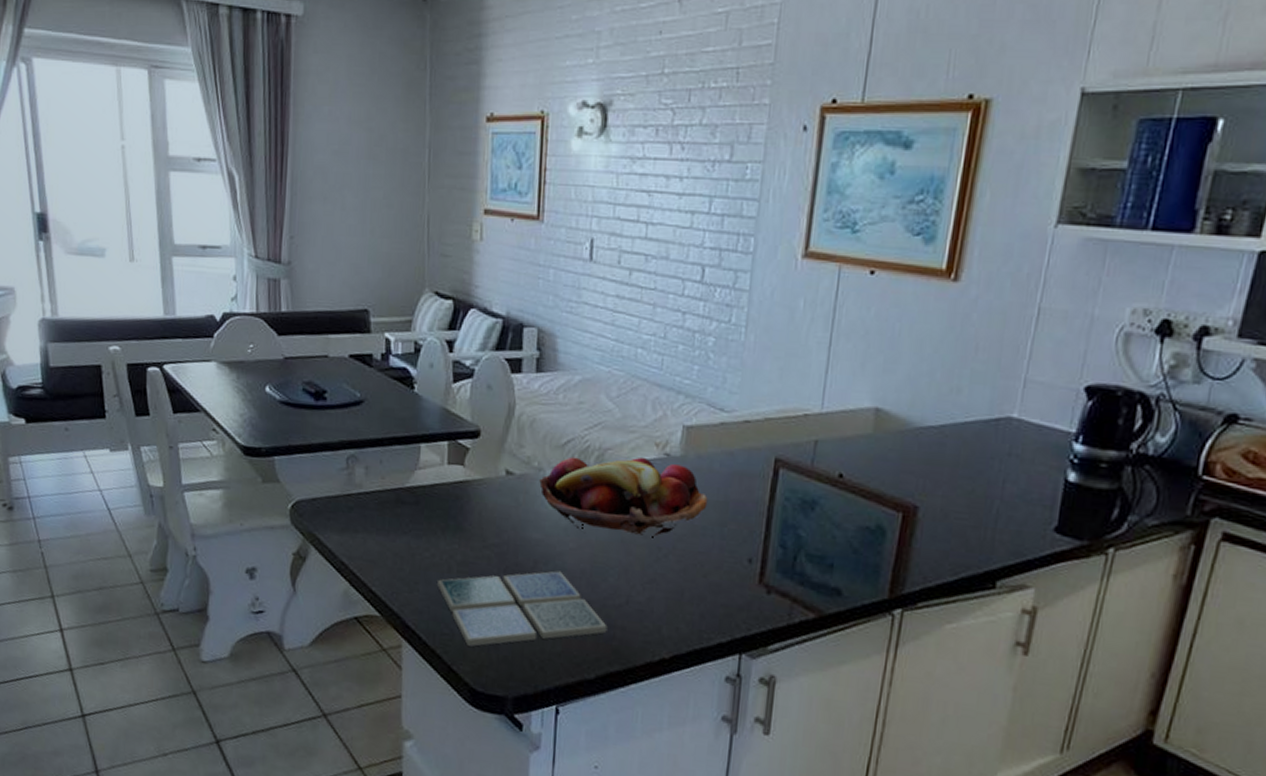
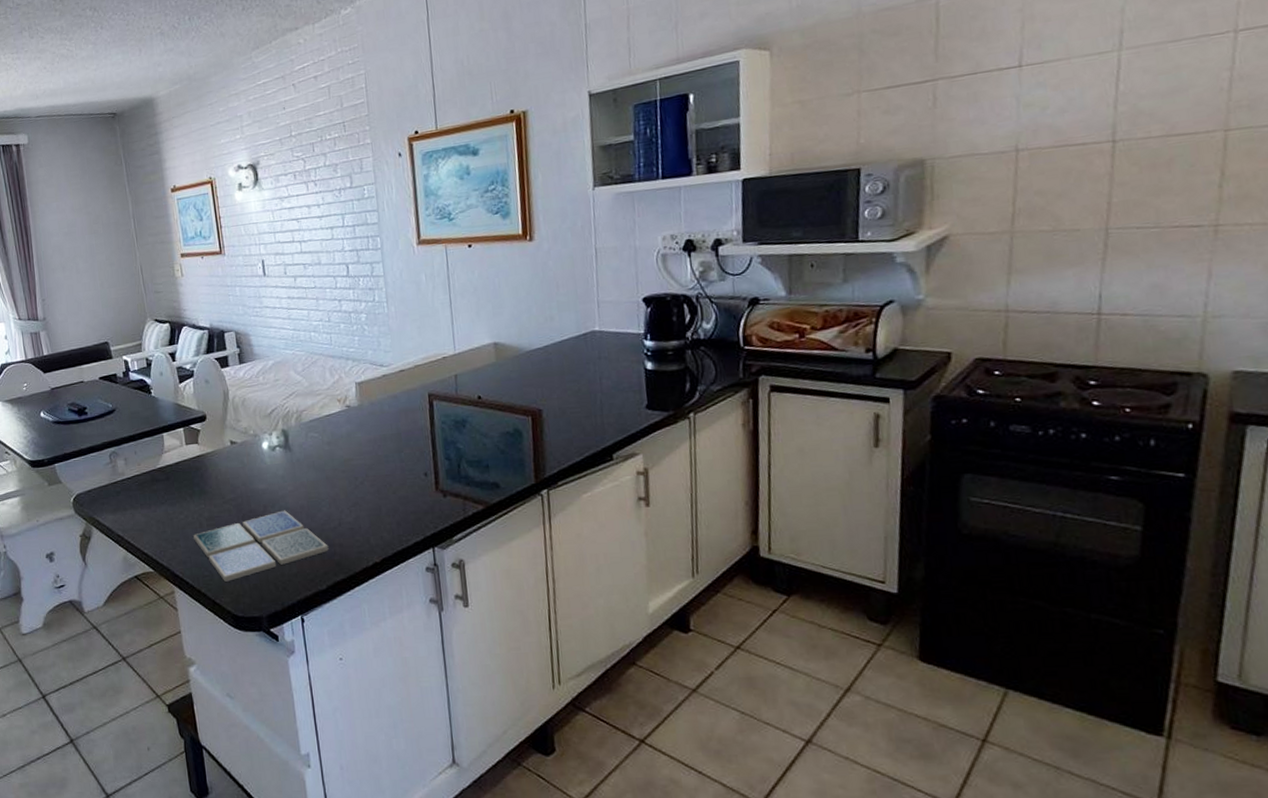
fruit basket: present [539,457,708,537] -> none [256,411,386,475]

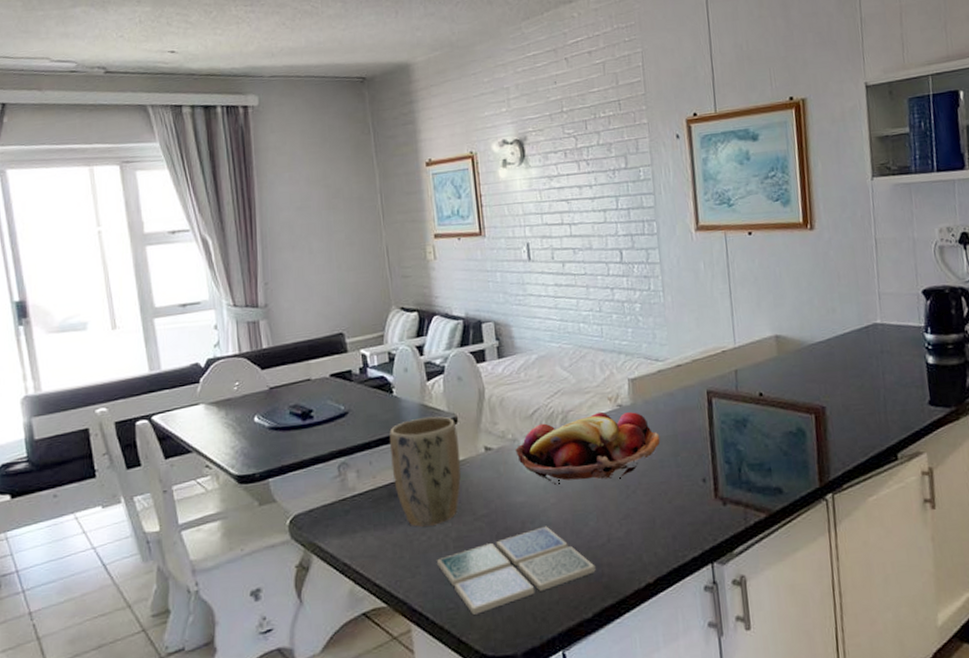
plant pot: none [150,414,211,507] -> present [389,416,461,527]
fruit basket: none [256,411,386,475] -> present [515,411,661,485]

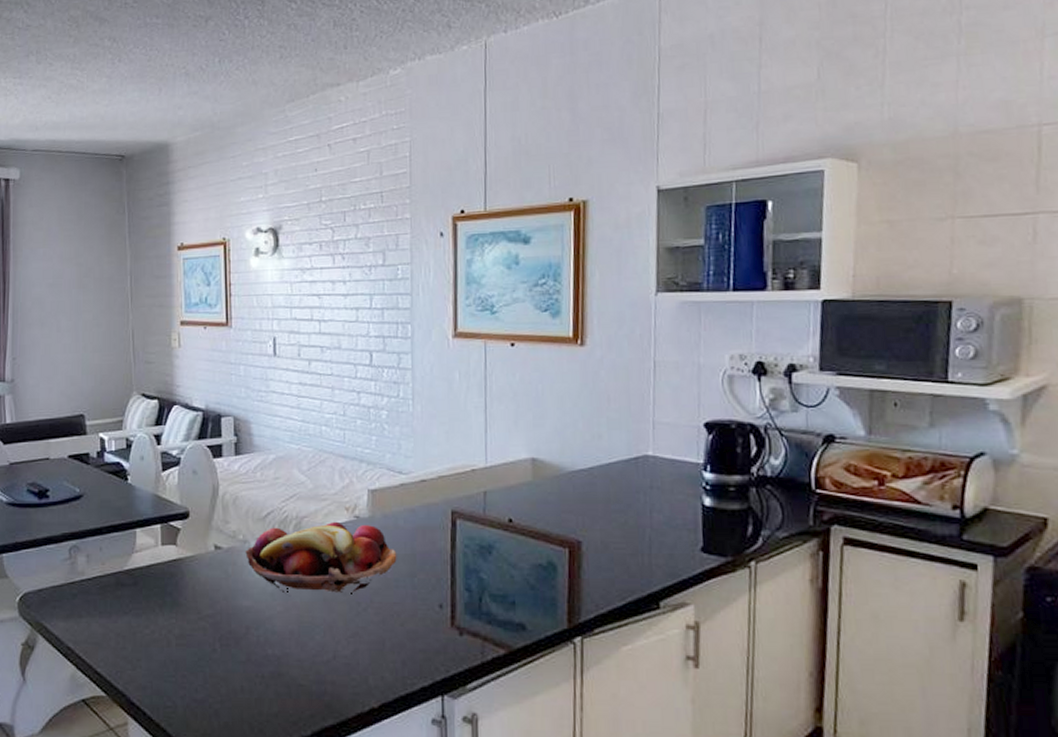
plant pot: present [389,416,461,527] -> none [121,508,190,620]
drink coaster: present [437,526,596,615] -> none [158,634,318,716]

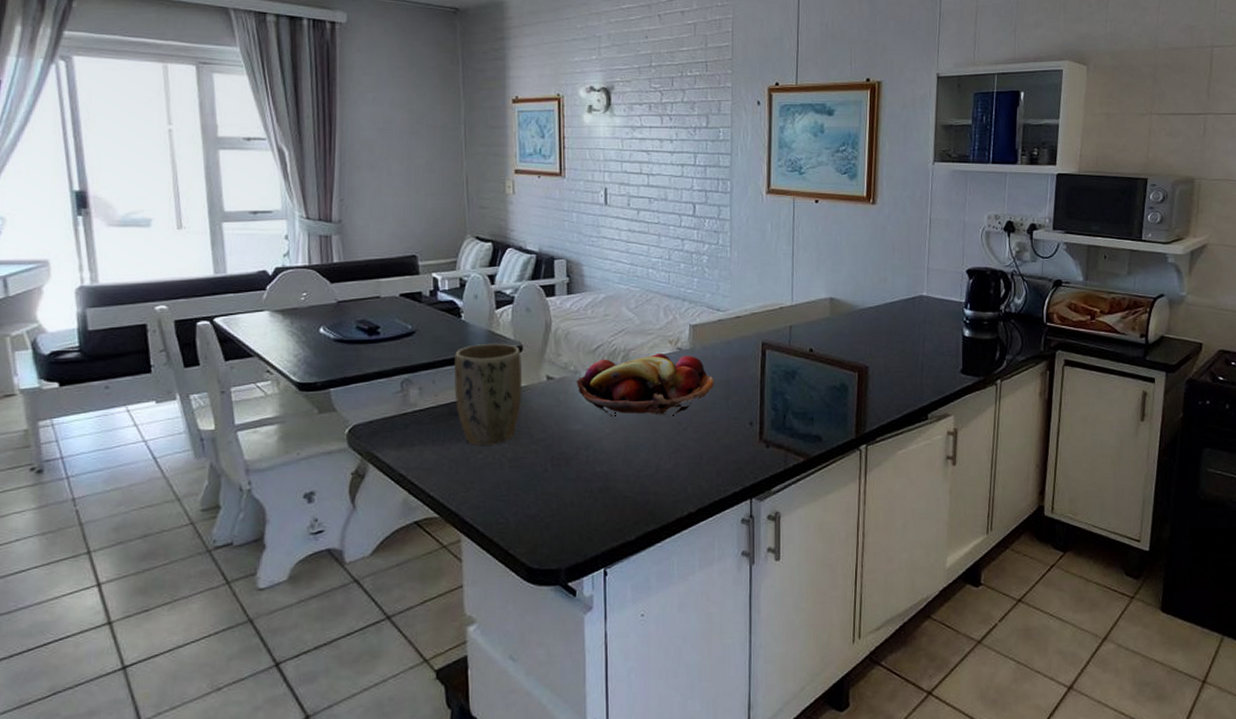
plant pot: none [121,508,190,620] -> present [454,343,523,445]

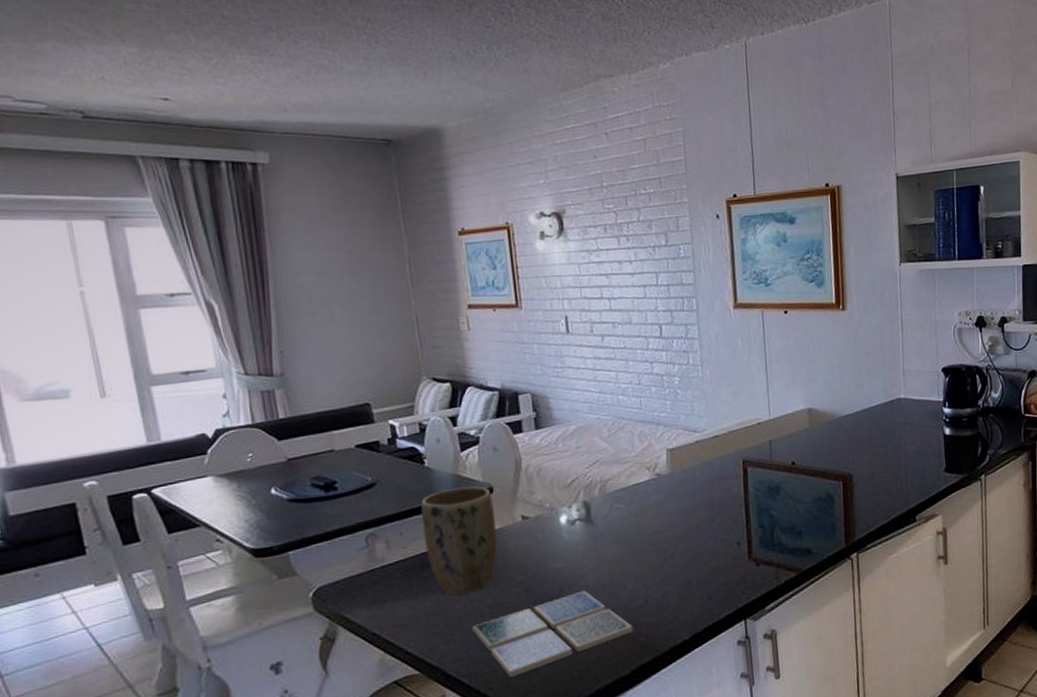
drink coaster: none [492,454,642,530] -> present [472,590,633,677]
fruit basket: present [576,353,714,416] -> none [553,480,698,551]

